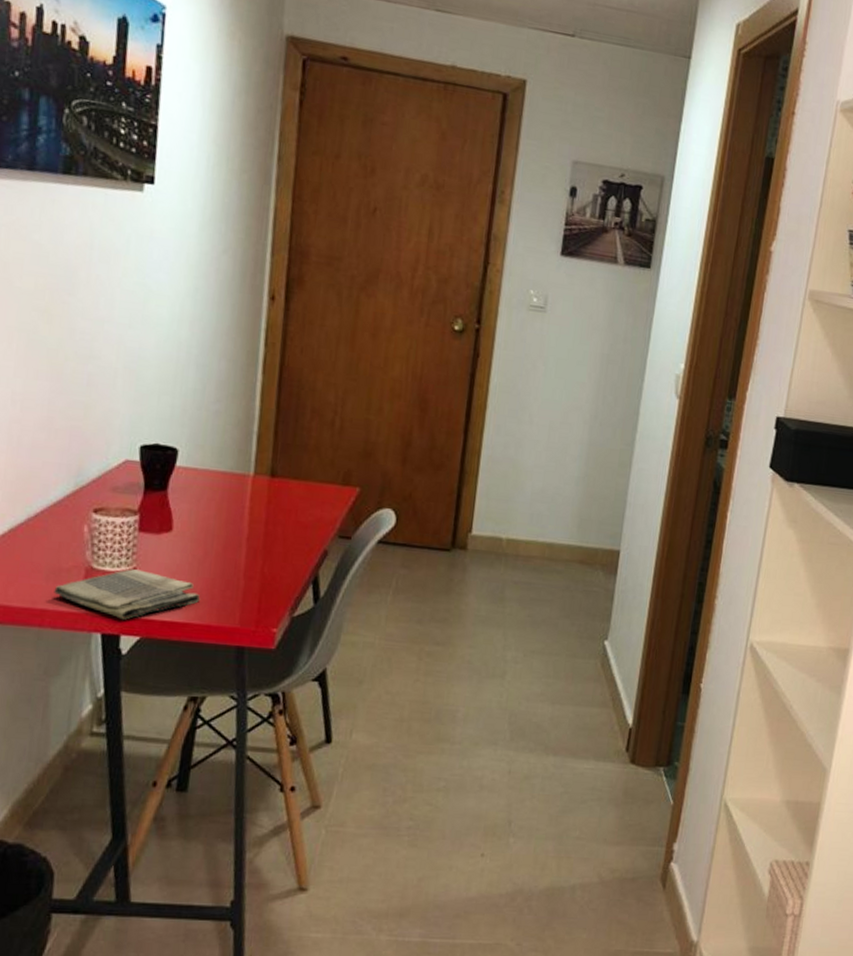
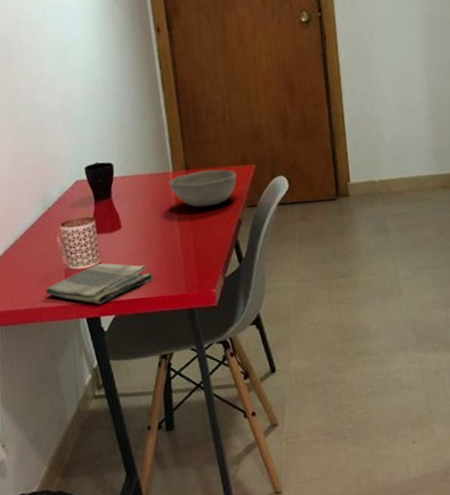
bowl: none [245,481,334,528] -> present [169,169,237,208]

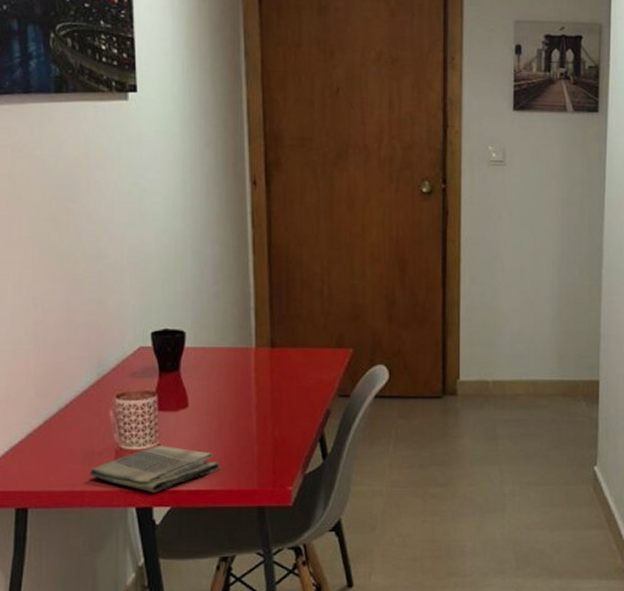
bowl: present [169,169,237,208] -> none [249,349,330,392]

